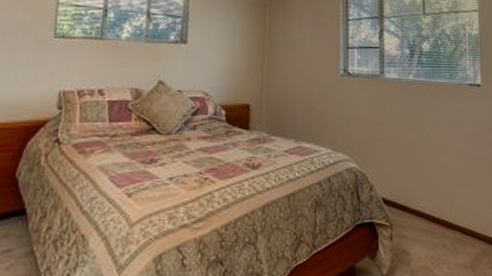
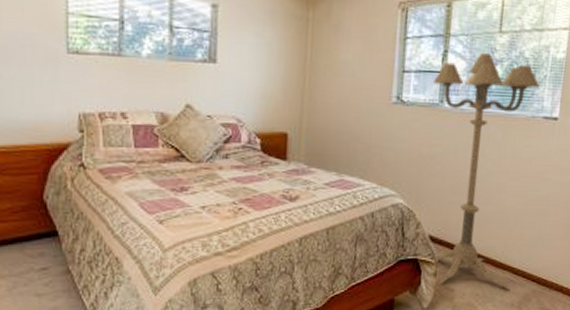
floor lamp: none [373,31,462,252] -> present [432,53,540,291]

